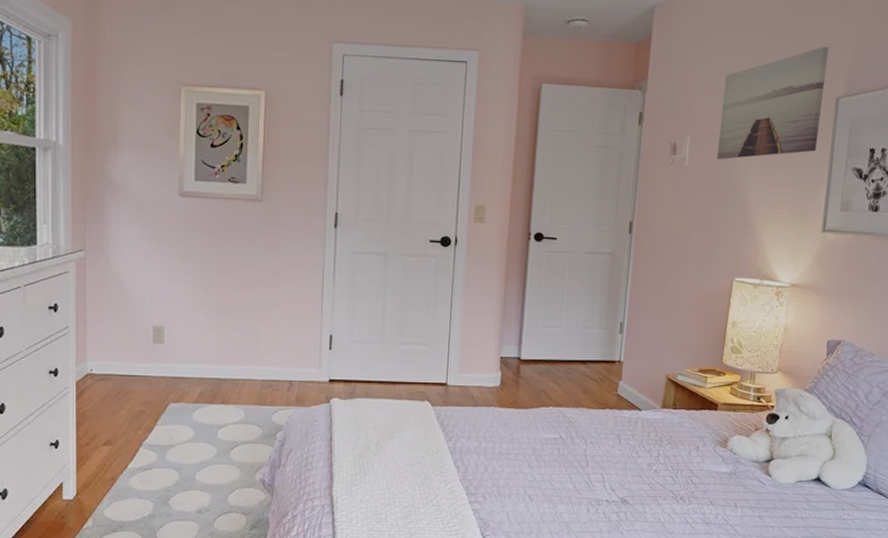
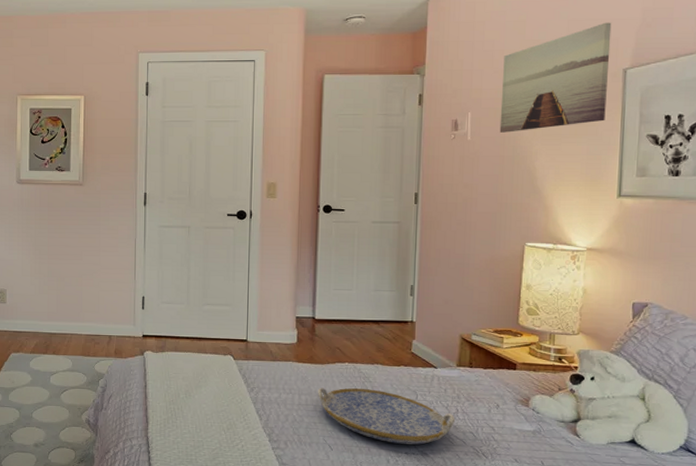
serving tray: none [519,434,657,491] -> present [317,387,456,445]

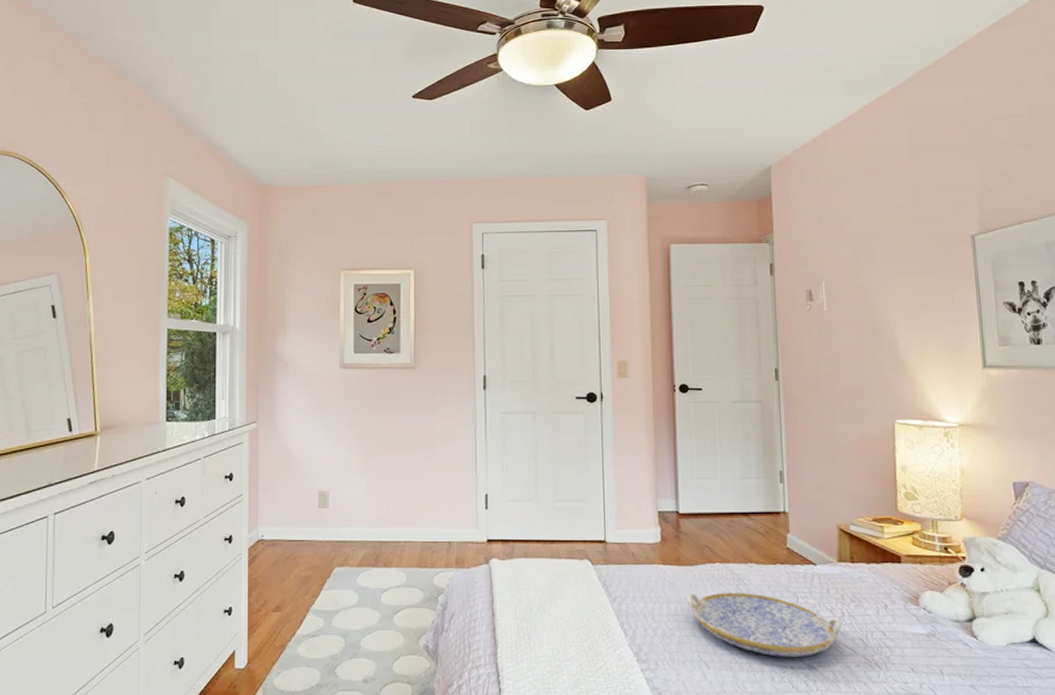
wall art: present [499,22,612,133] -> none [852,188,960,302]

